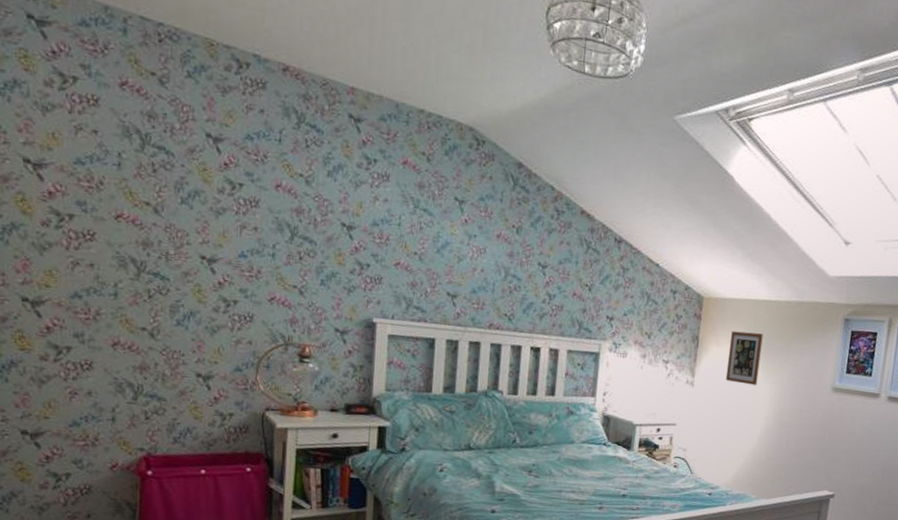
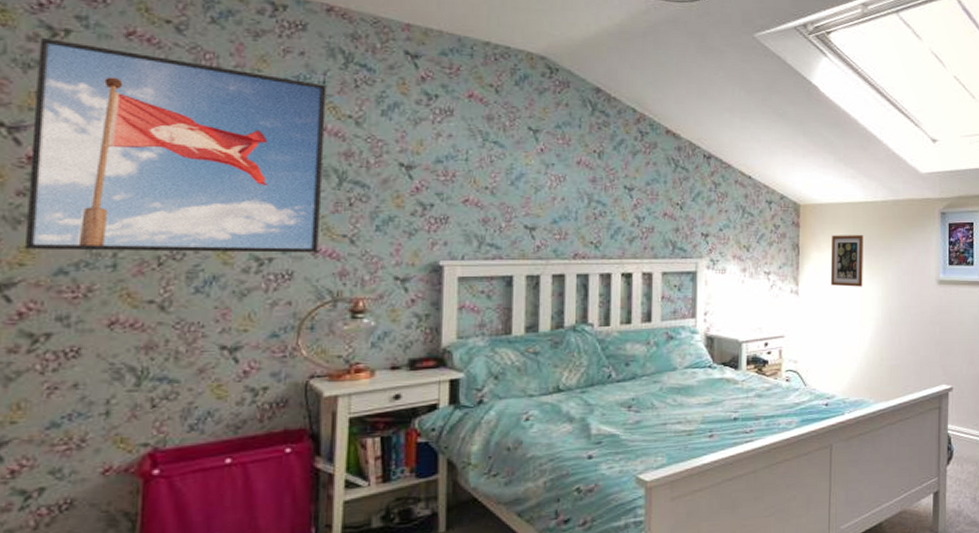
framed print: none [49,84,282,300] -> present [24,38,327,253]

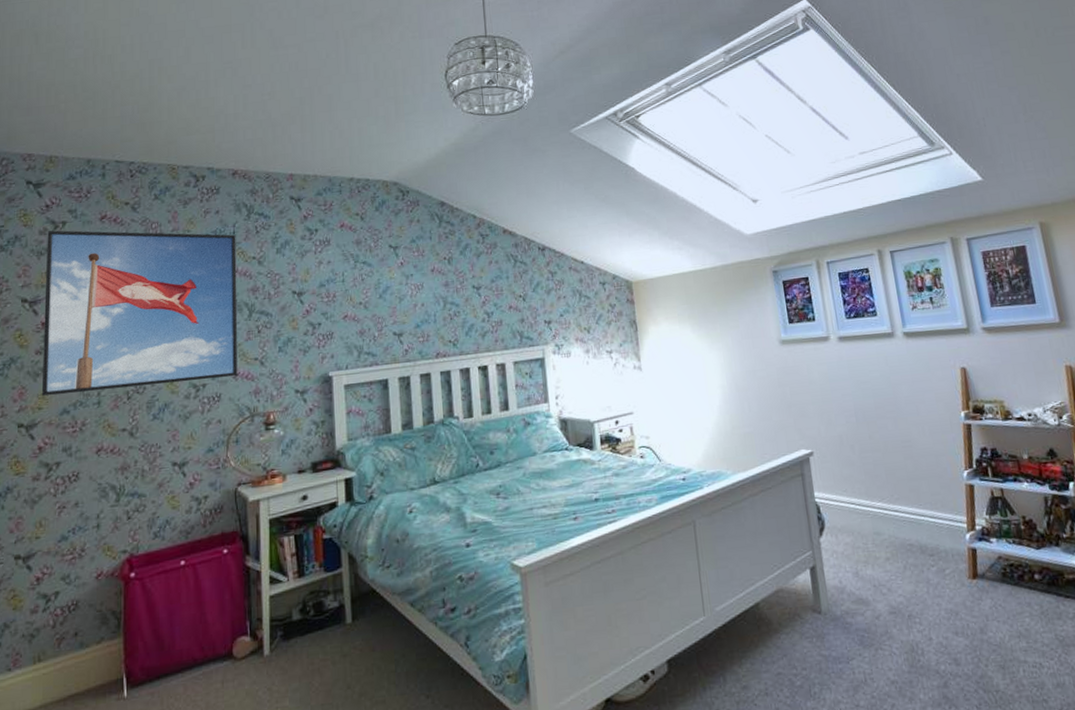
picture frame: present [831,235,864,287] -> none [666,304,704,358]

